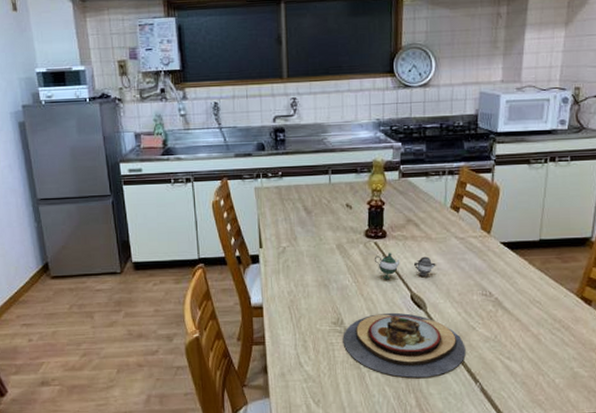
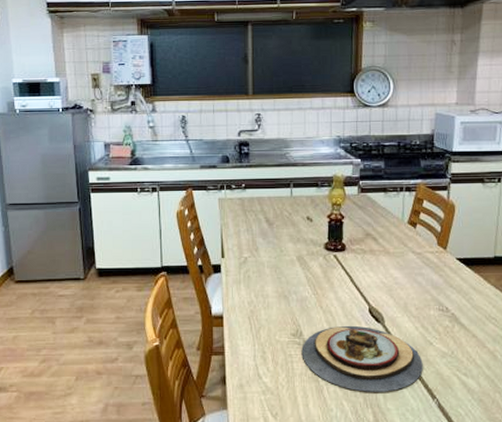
teapot: present [374,252,436,280] -> none [333,266,394,293]

